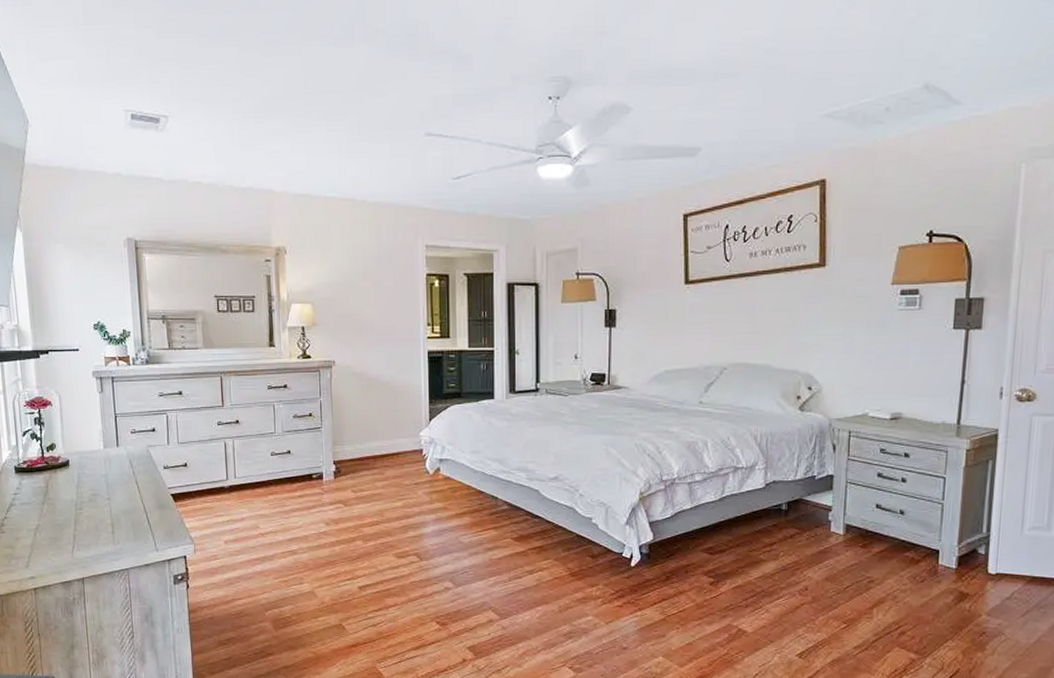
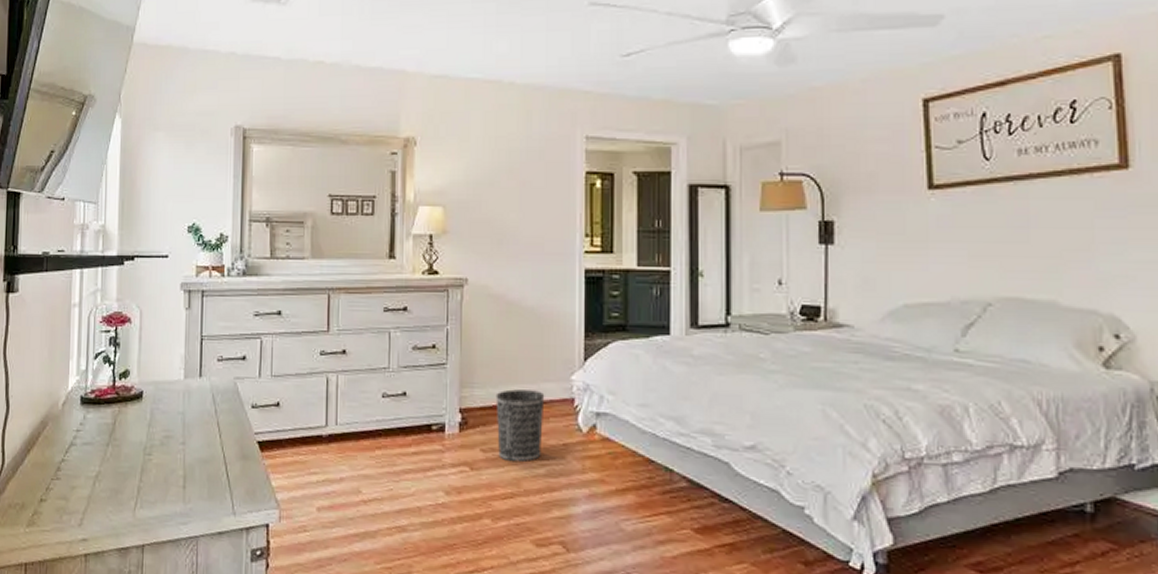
wastebasket: none [361,445,400,499] -> present [495,389,545,463]

